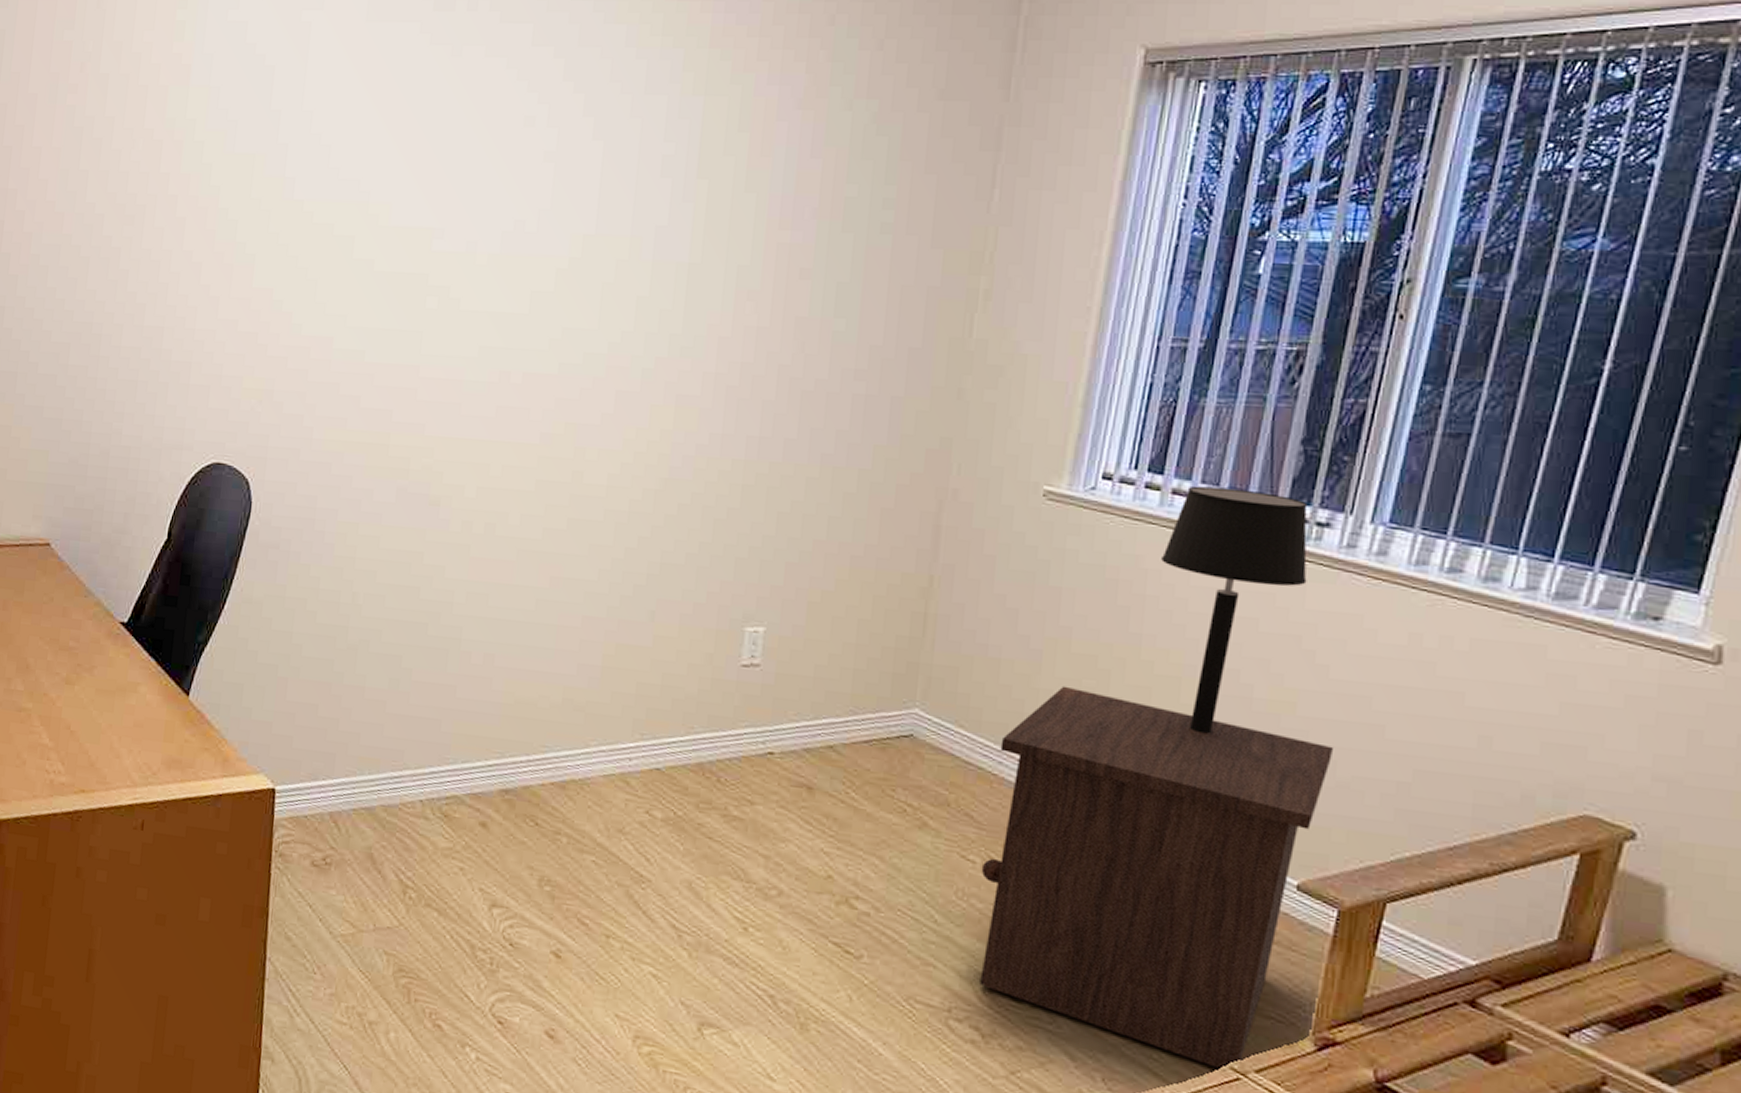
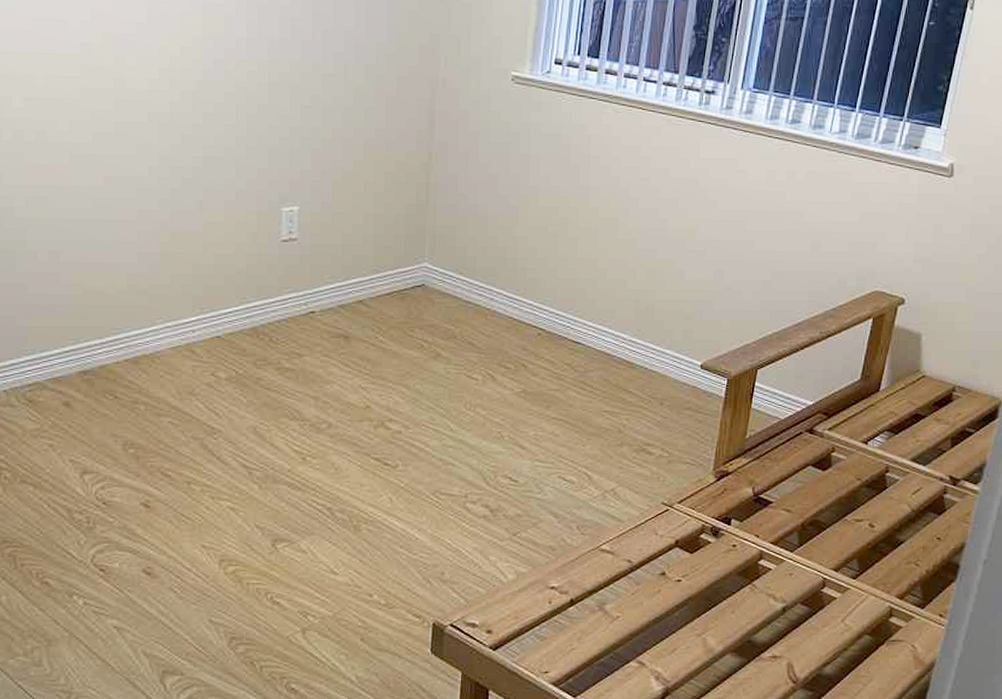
nightstand: present [979,686,1334,1071] -> none [482,233,722,506]
table lamp: present [1161,485,1308,734] -> none [600,66,701,260]

